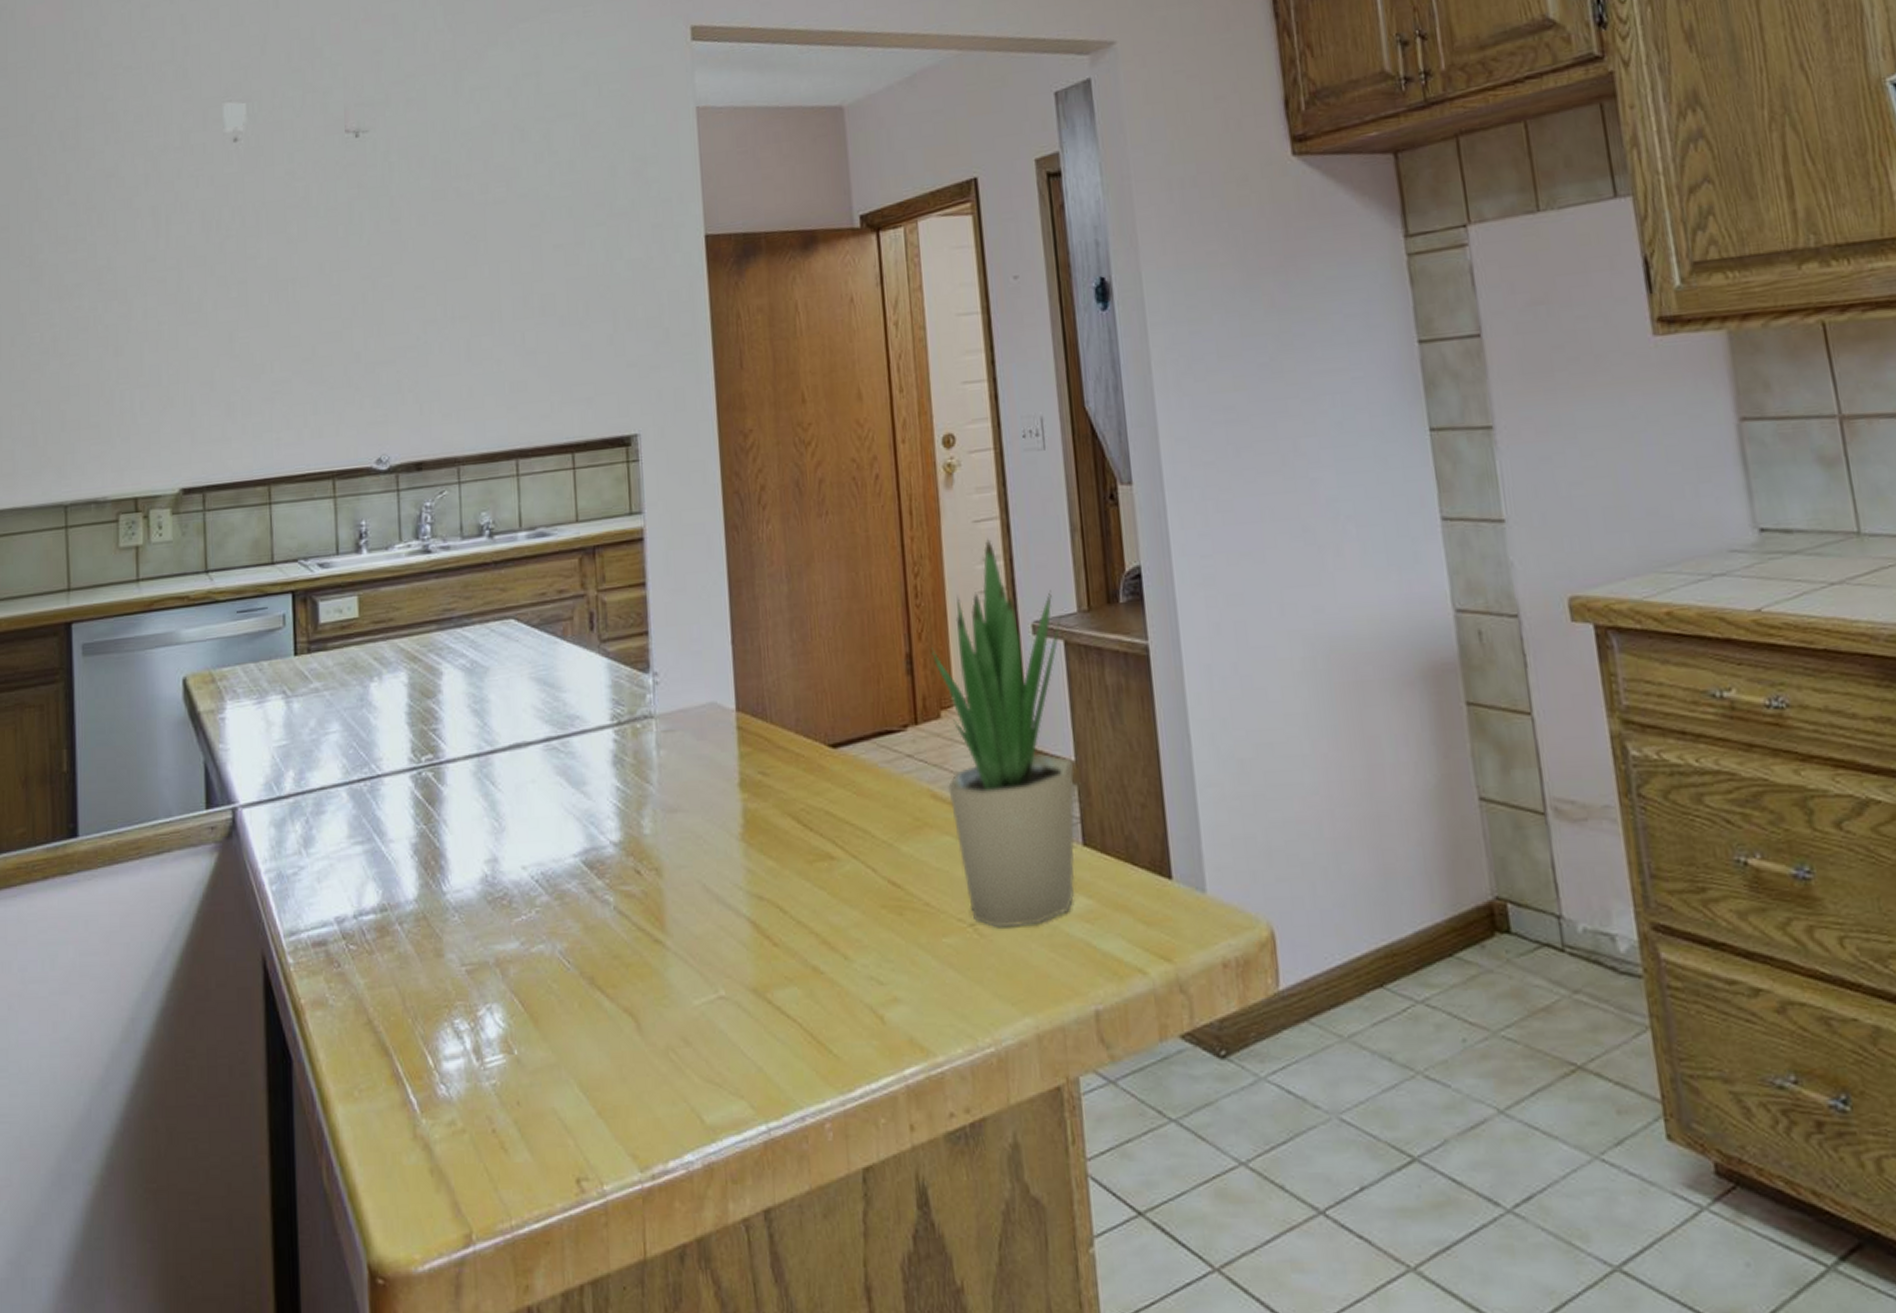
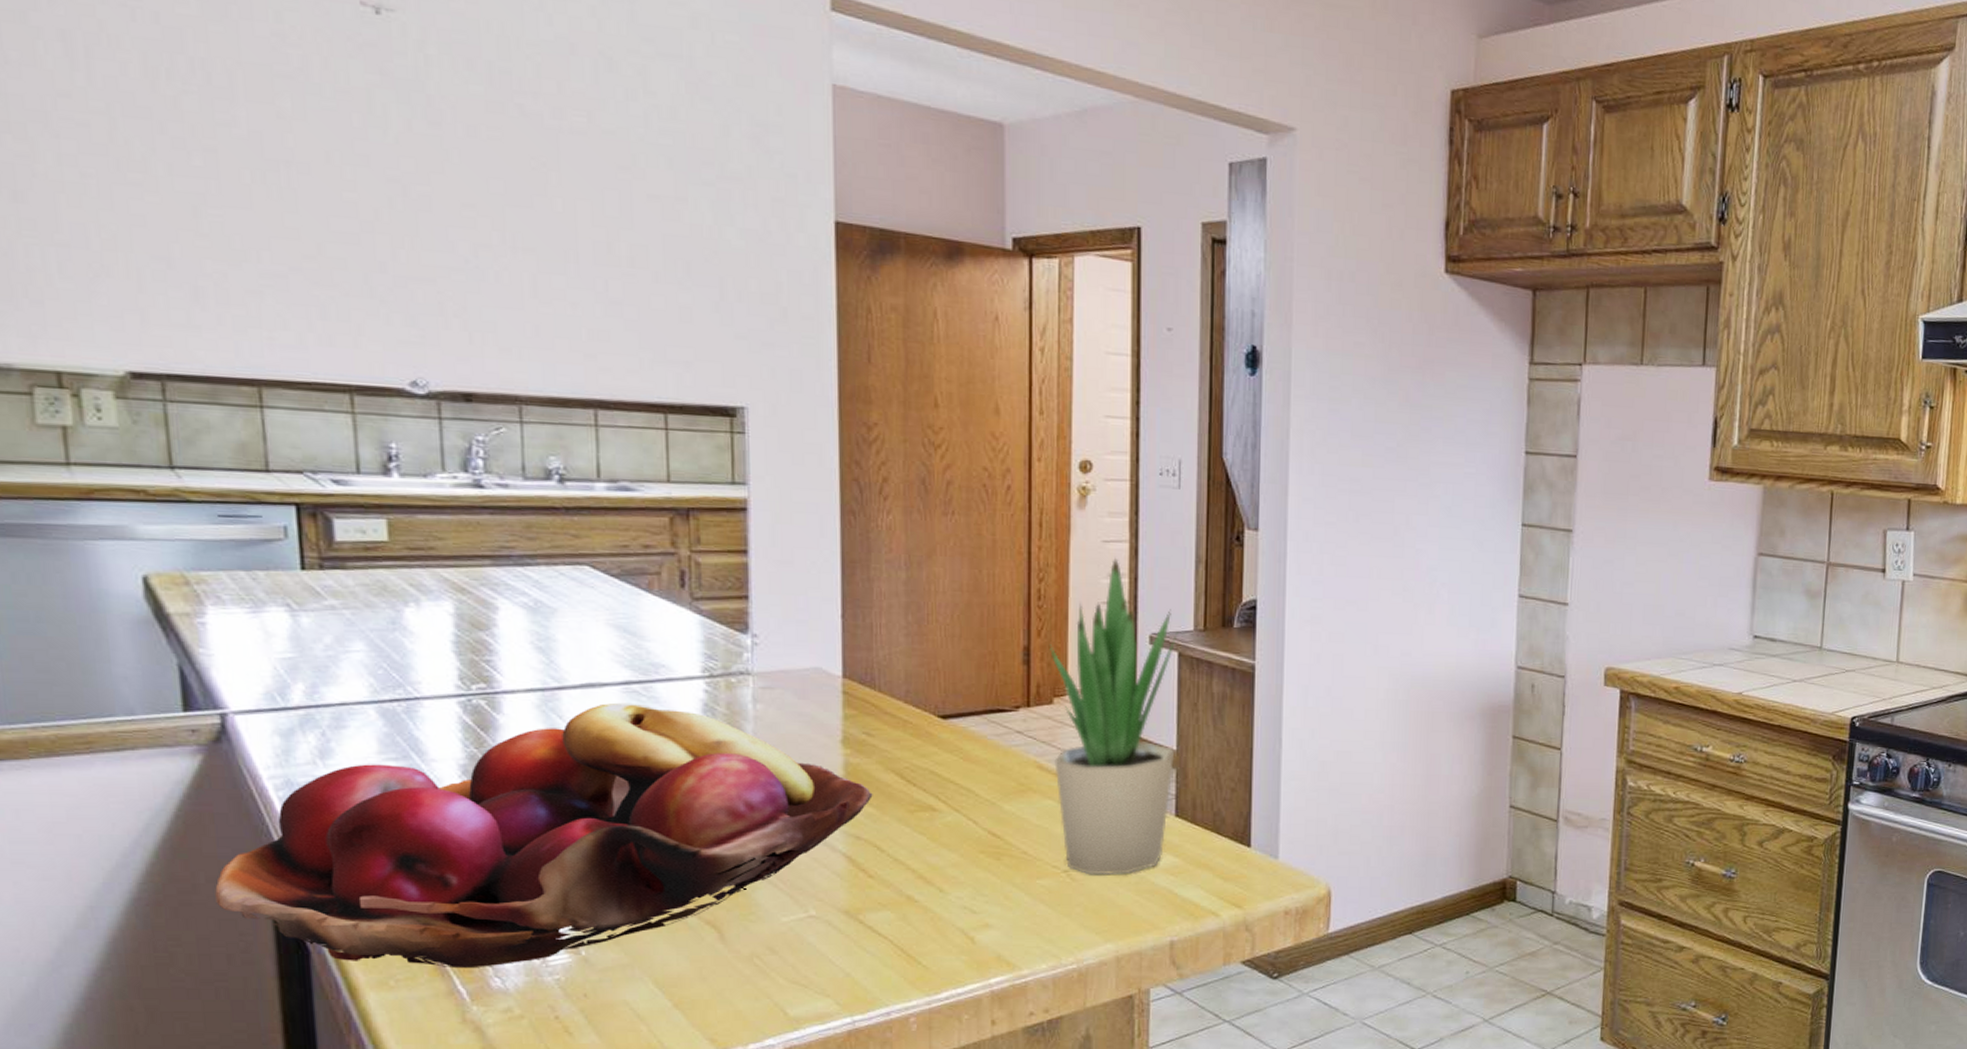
fruit basket: none [222,761,772,1075] -> present [215,702,873,969]

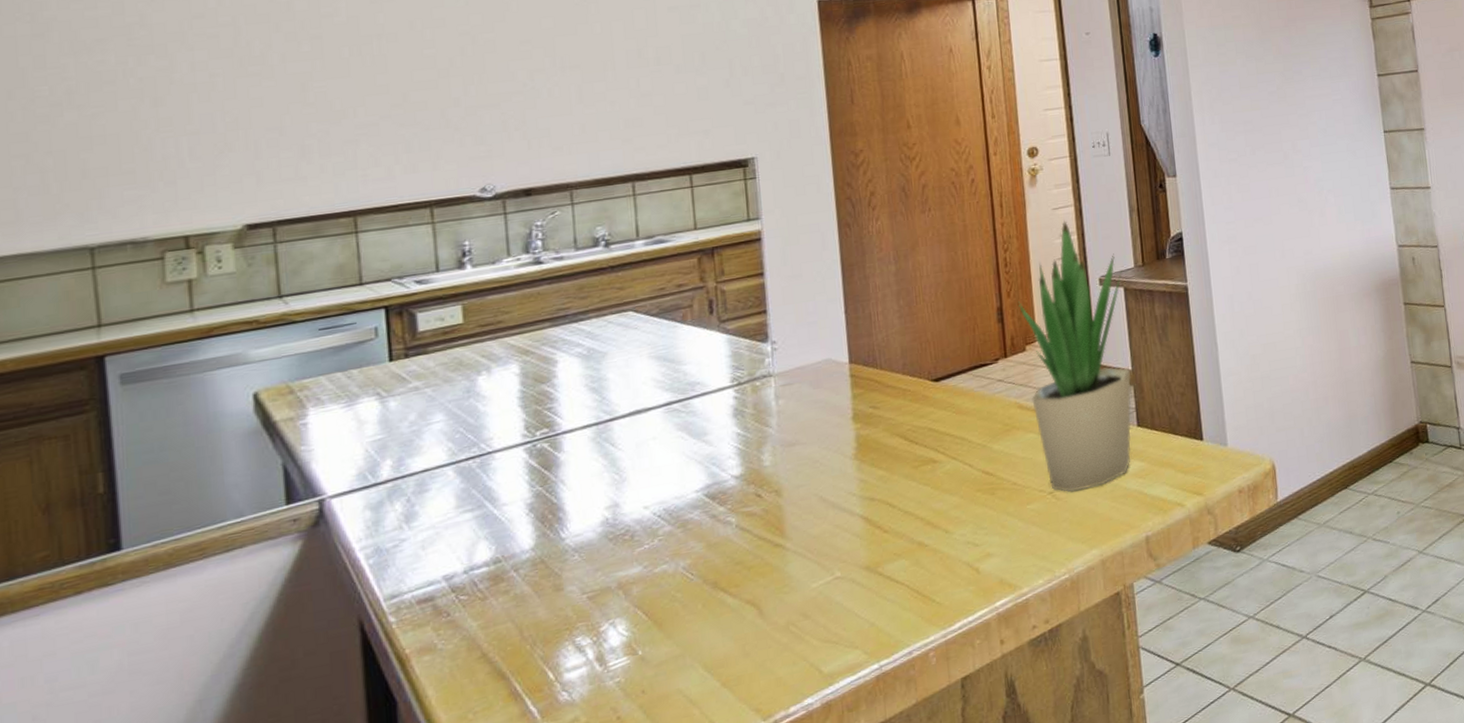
fruit basket: present [215,702,873,969] -> none [312,418,882,705]

